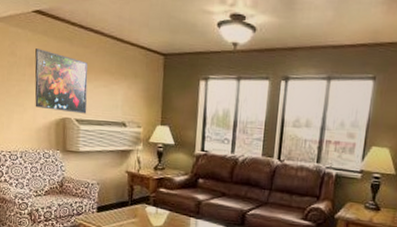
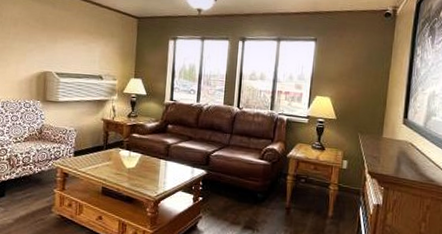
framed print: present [35,48,88,114] -> none [18,10,69,68]

